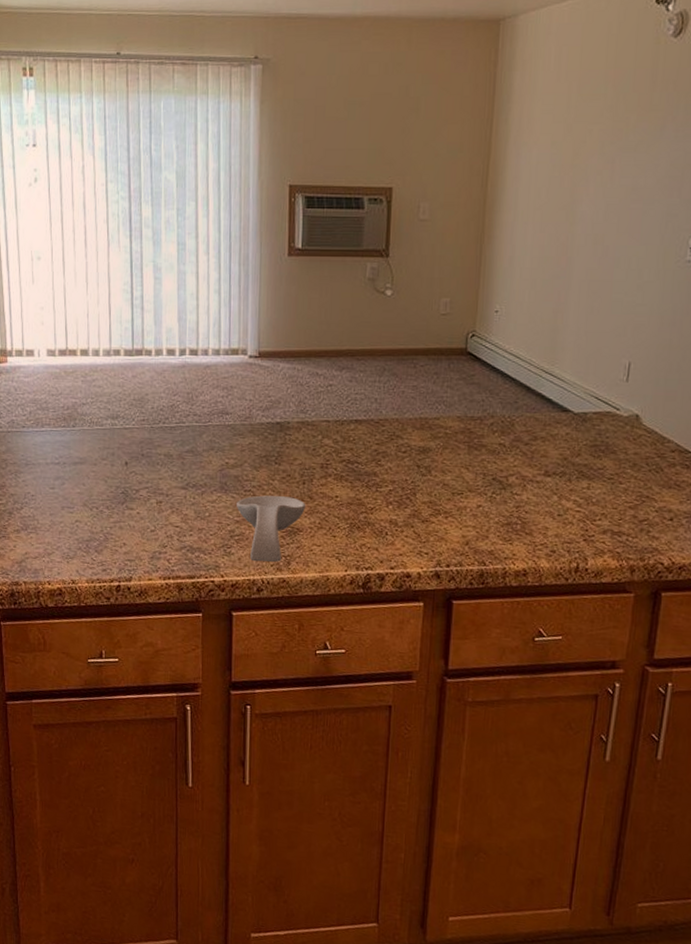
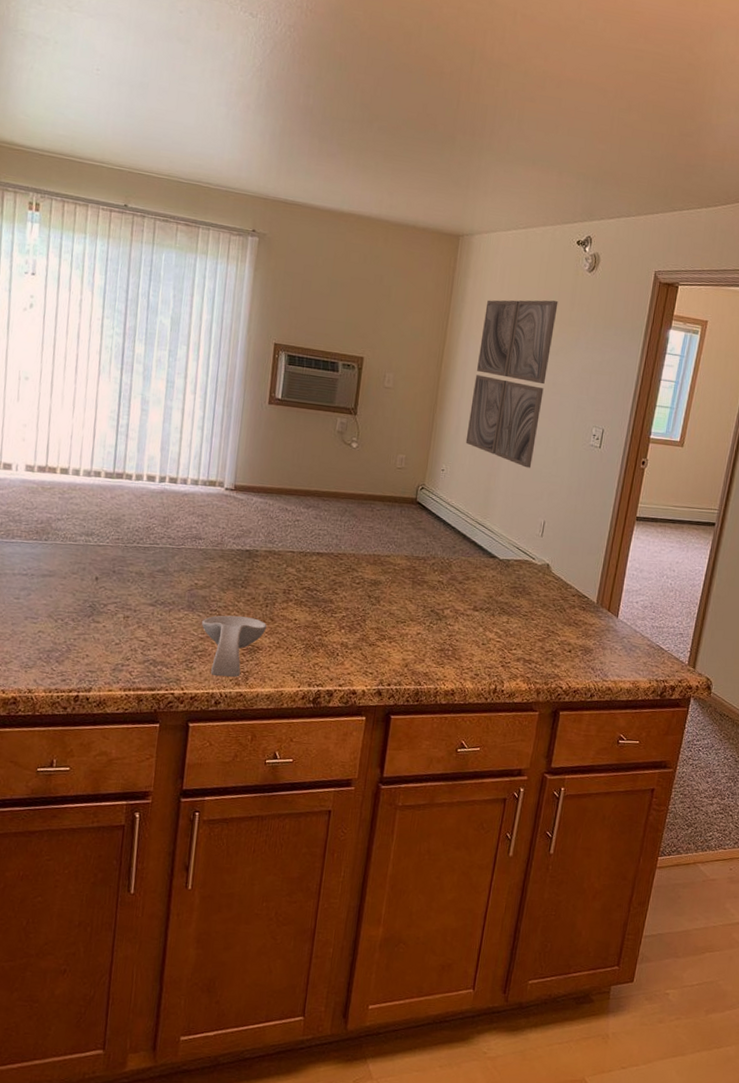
wall art: none [522,82,634,298] -> present [465,300,558,468]

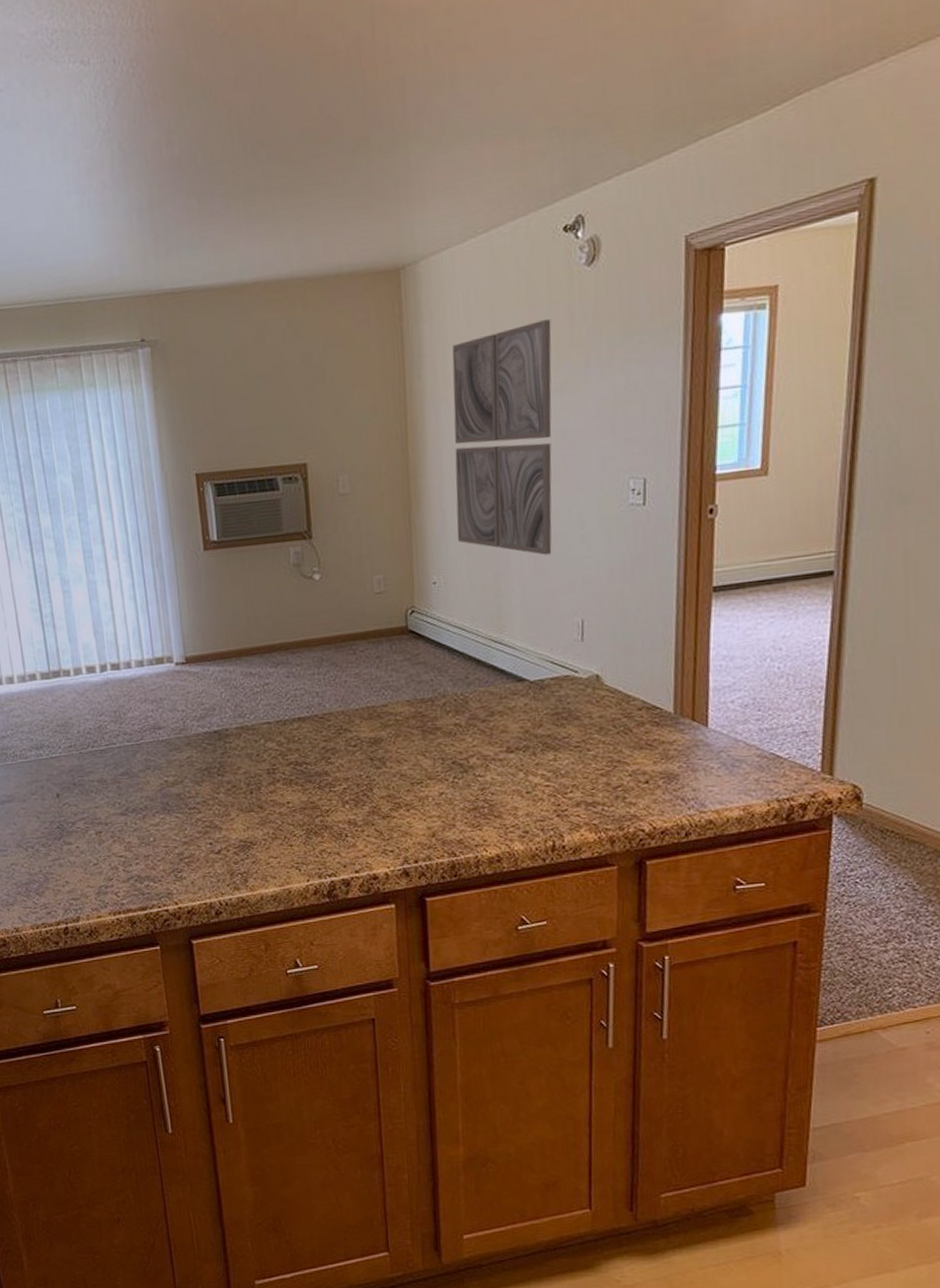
spoon rest: present [202,615,268,678] -> none [182,809,257,884]

